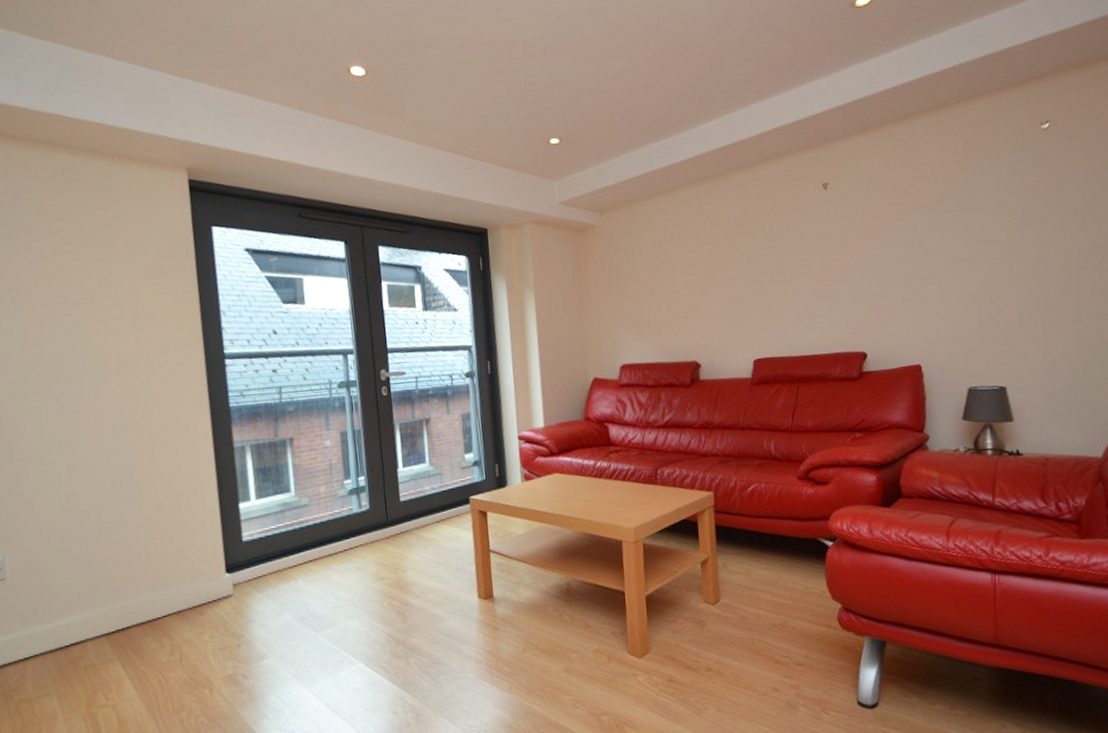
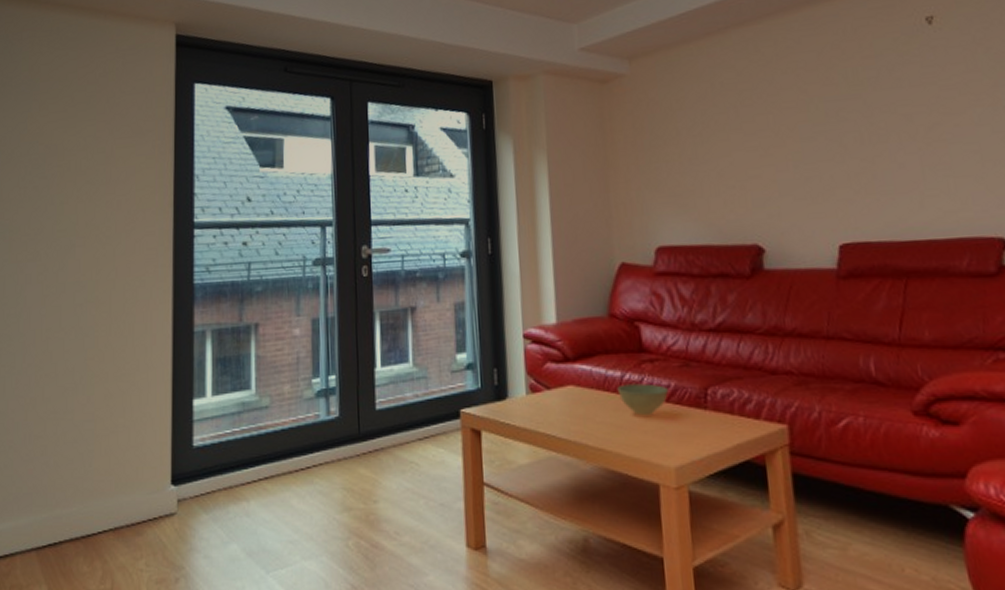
bowl: none [591,468,629,494] -> present [617,383,668,418]

